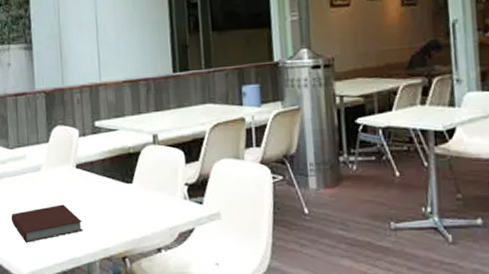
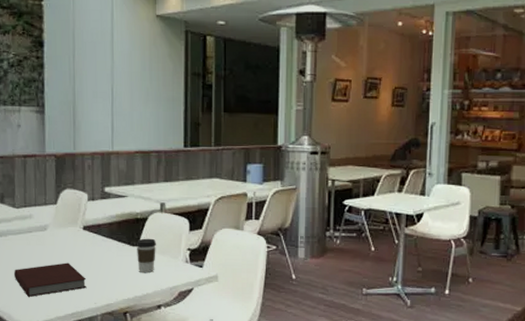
coffee cup: none [130,174,152,213] -> present [136,238,157,274]

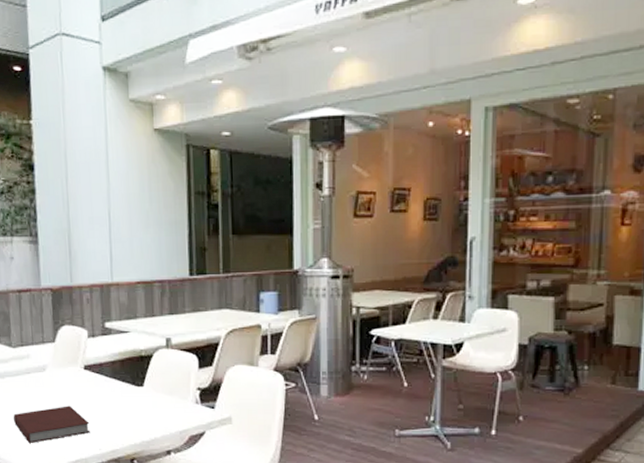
coffee cup: present [136,238,157,274] -> none [141,377,164,416]

